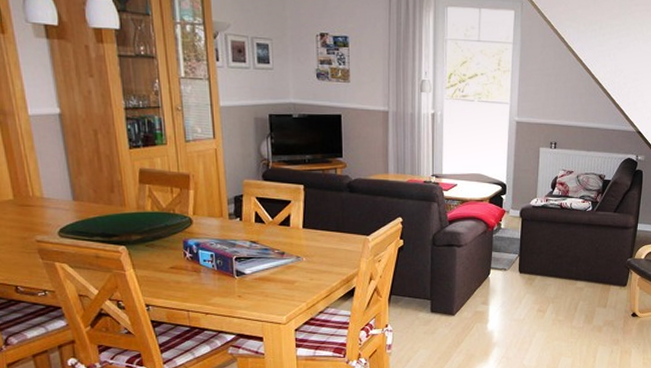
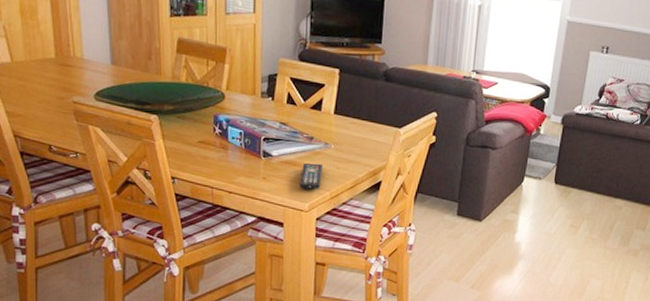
remote control: none [275,277,297,303] -> present [300,163,323,190]

